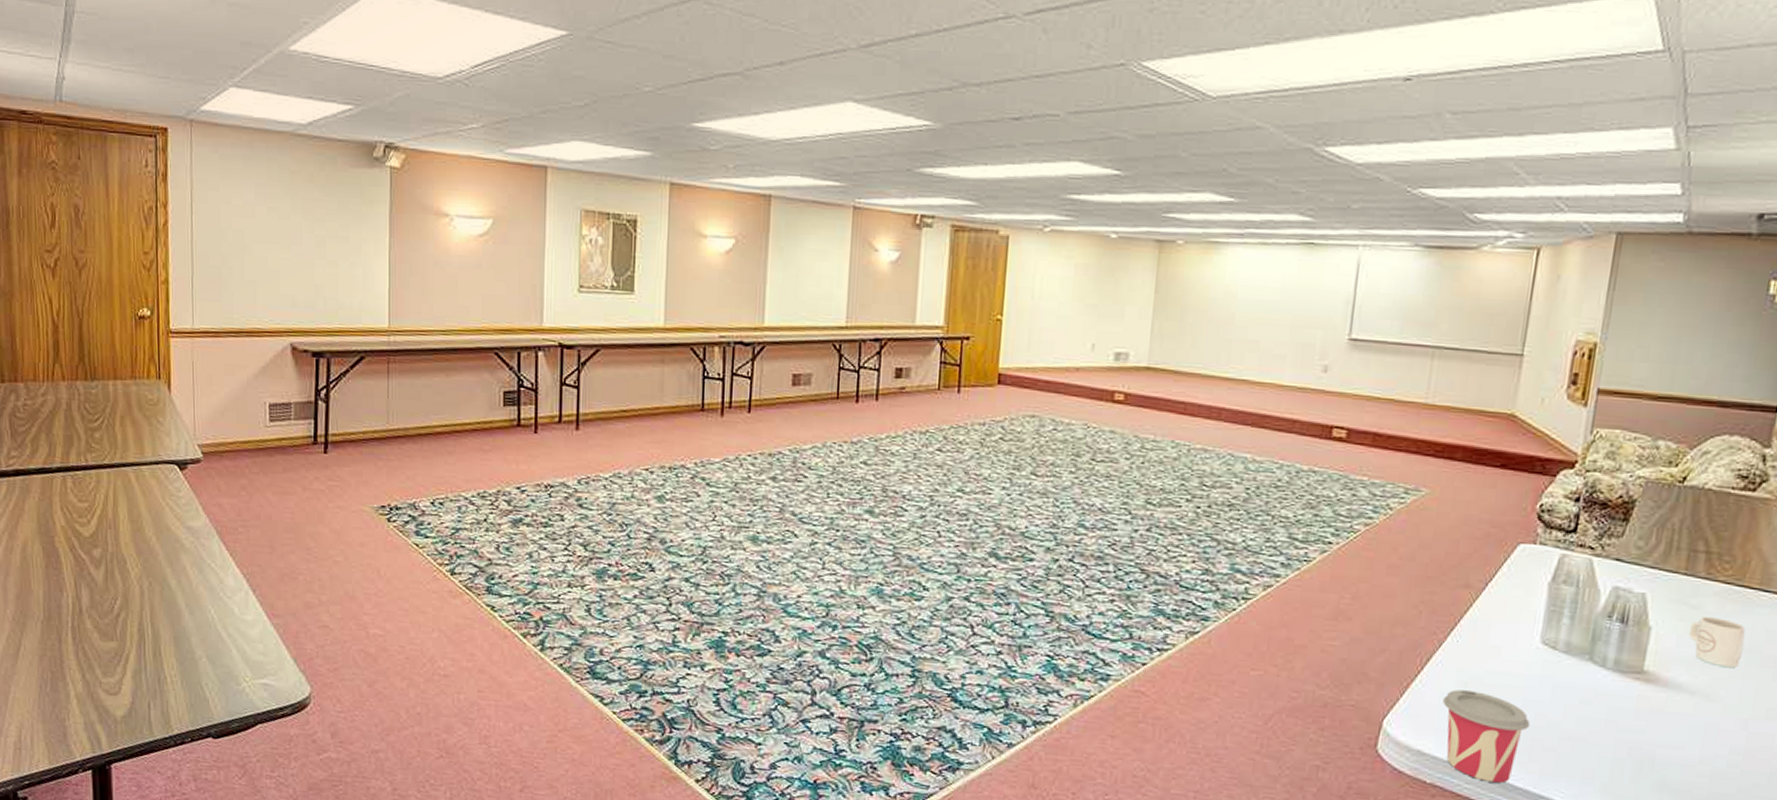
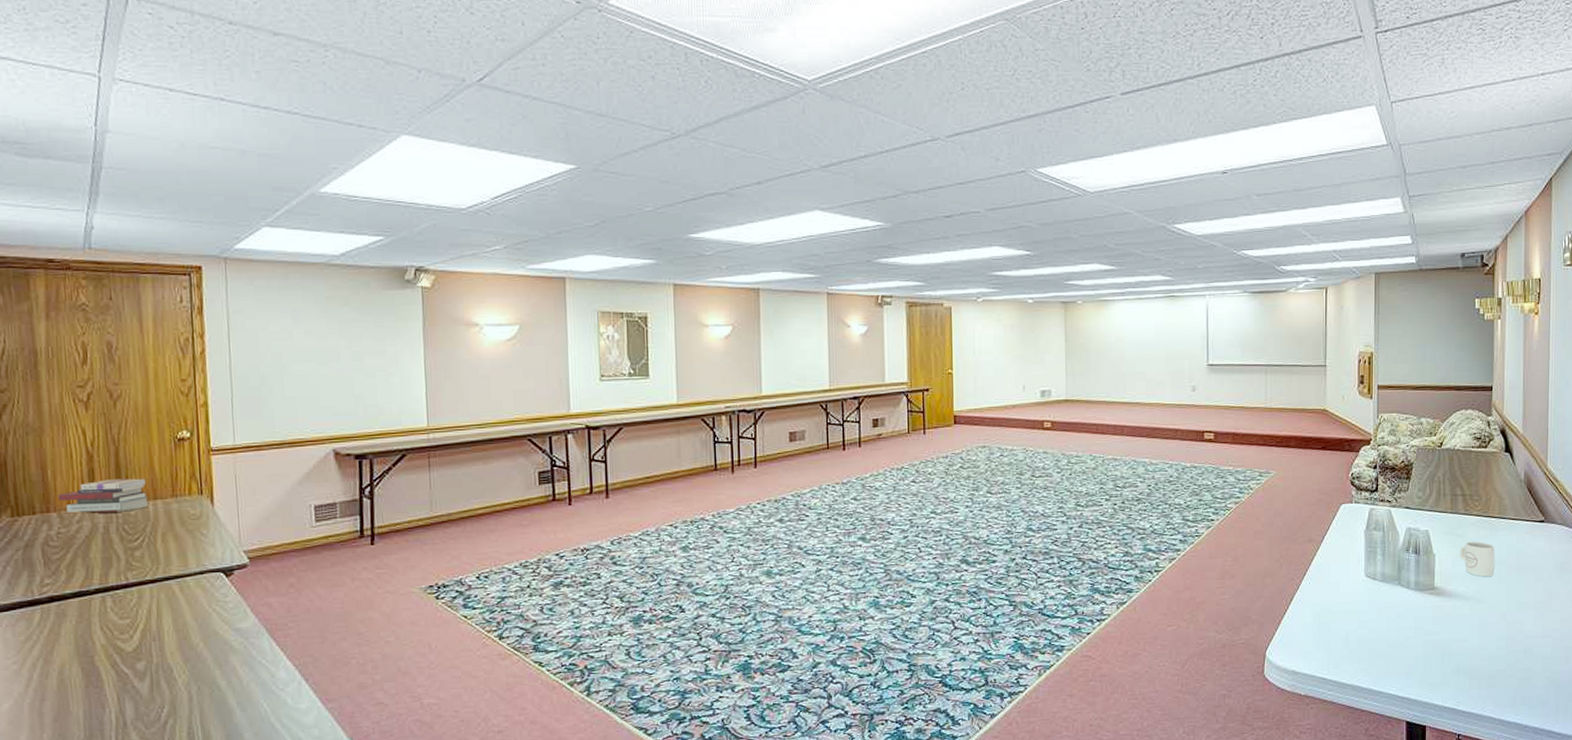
books: none [25,353,109,390] -> present [58,478,149,514]
cup: present [1443,689,1531,783] -> none [1305,619,1366,687]

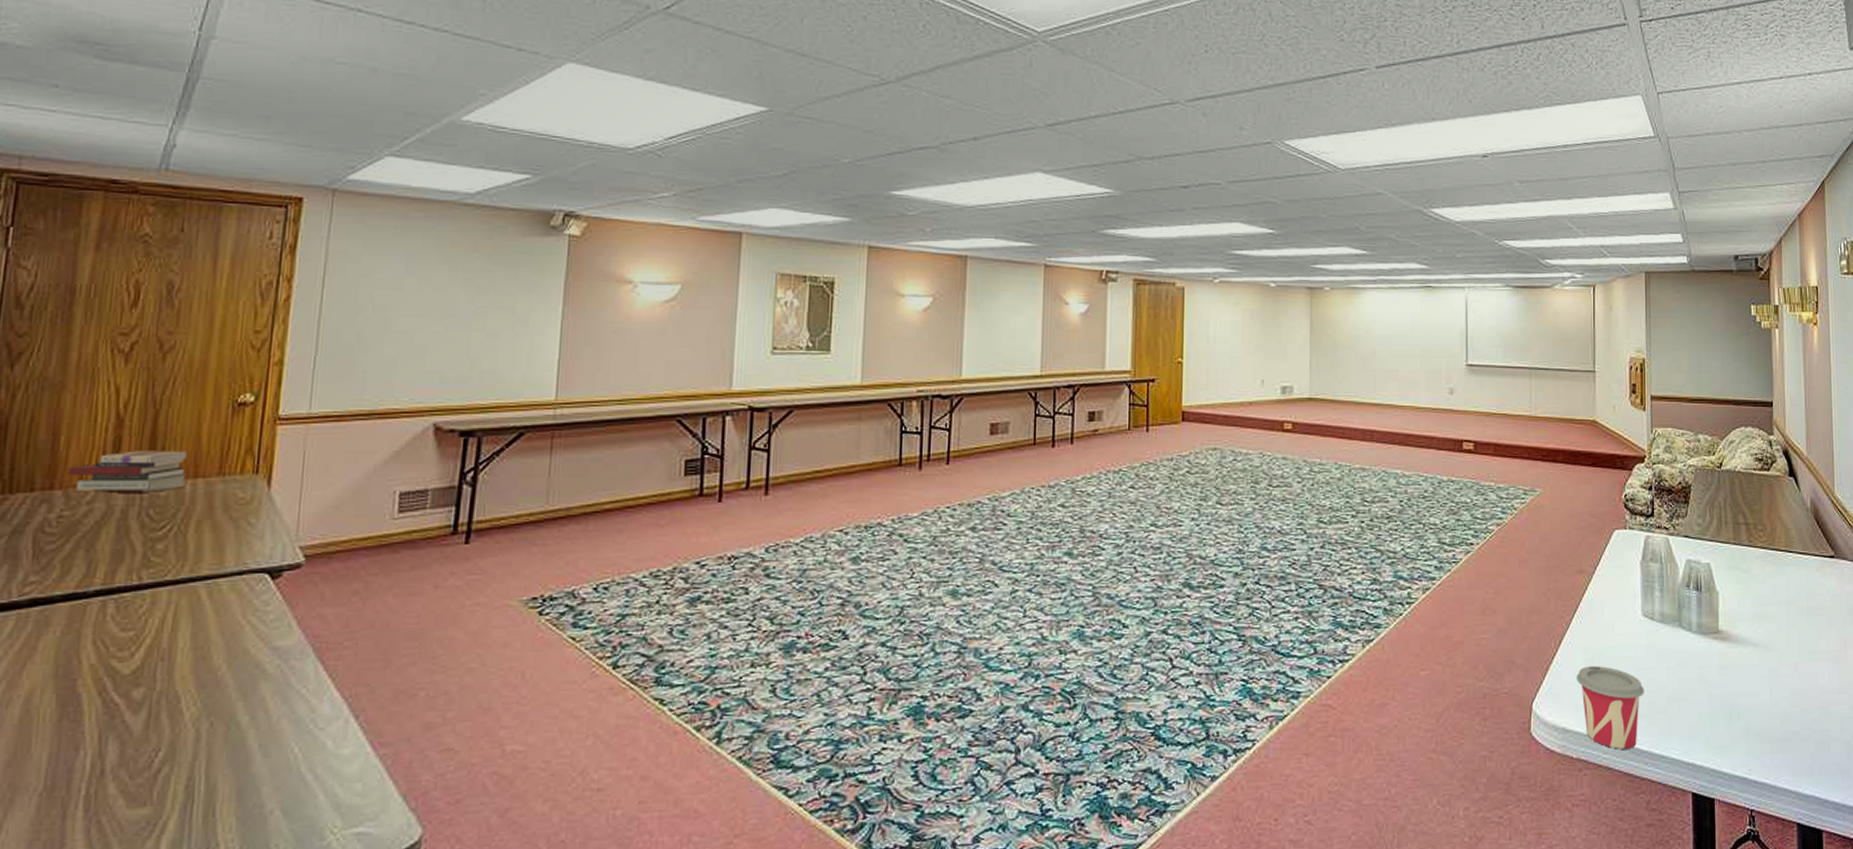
cup: none [1305,619,1366,687] -> present [1577,666,1645,749]
mug: present [1460,541,1496,578] -> none [1745,577,1784,621]

